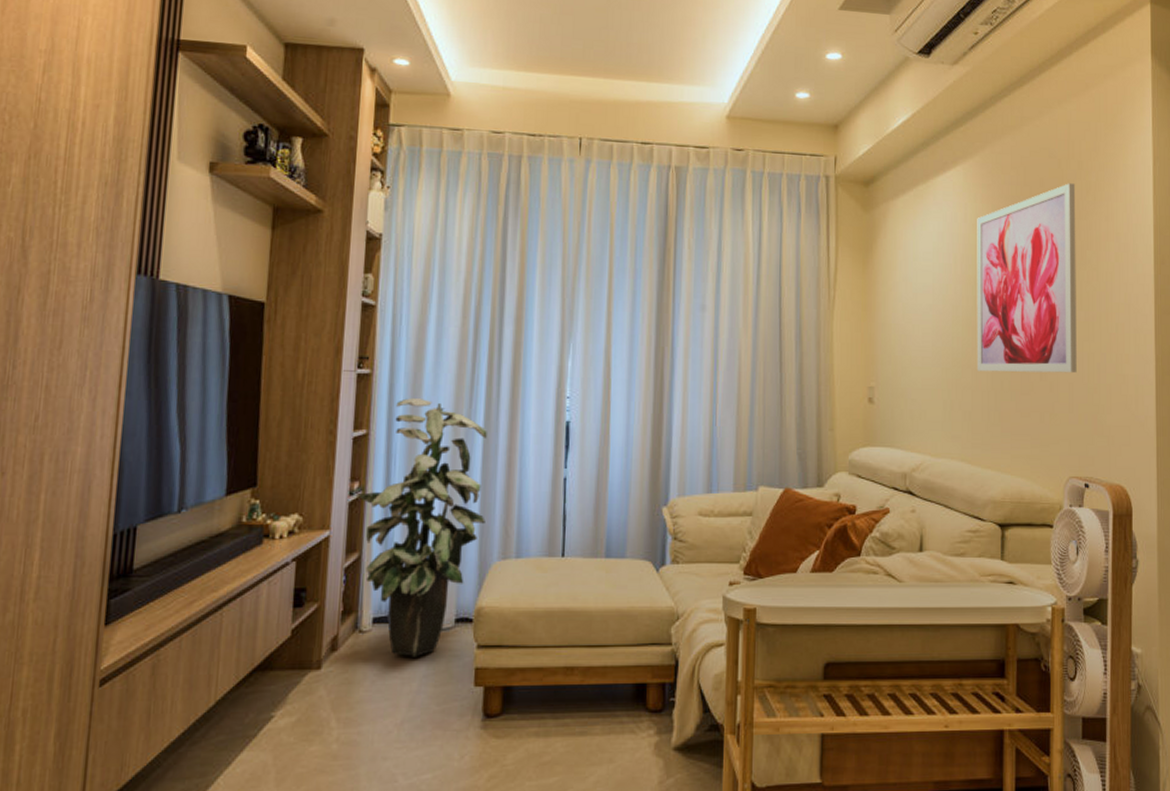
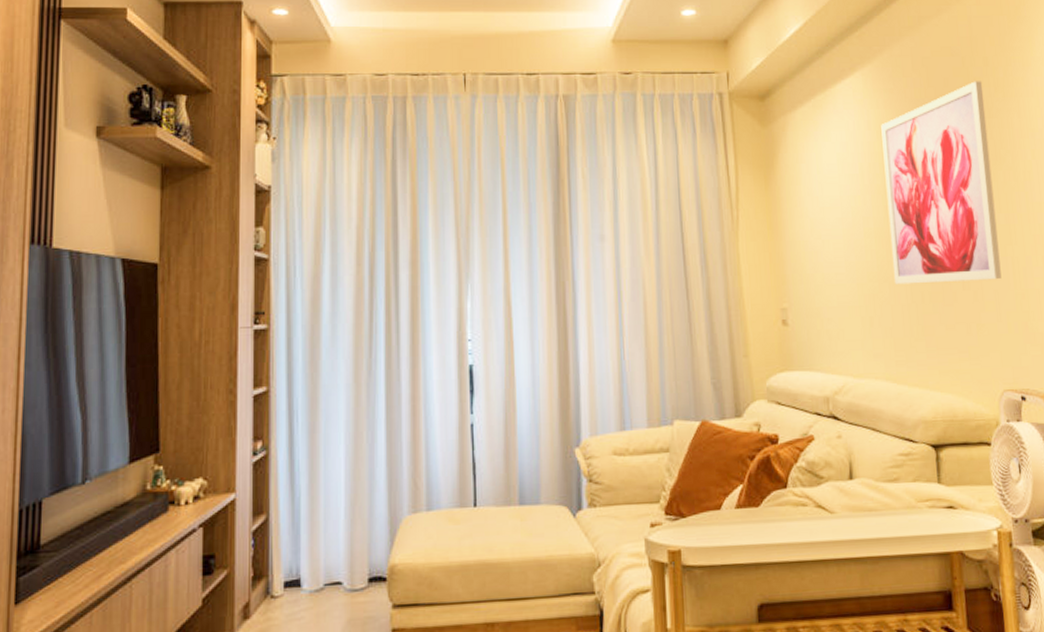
indoor plant: present [355,398,487,657] -> none [259,351,393,621]

